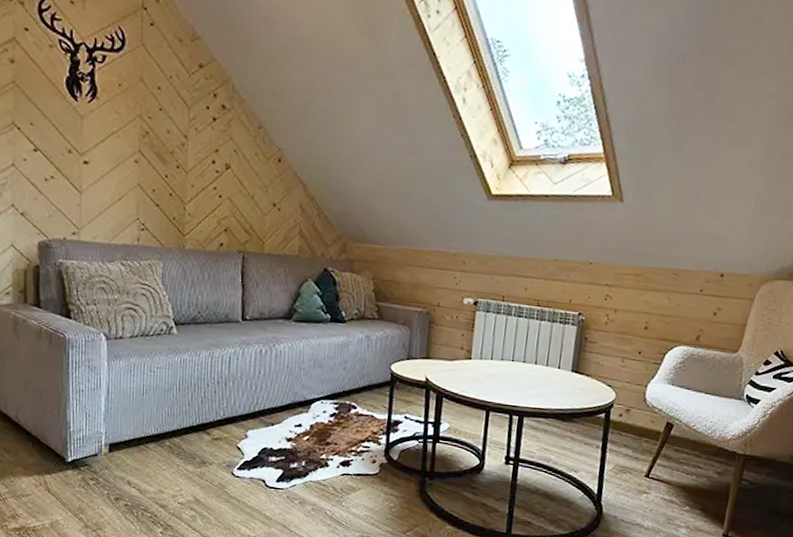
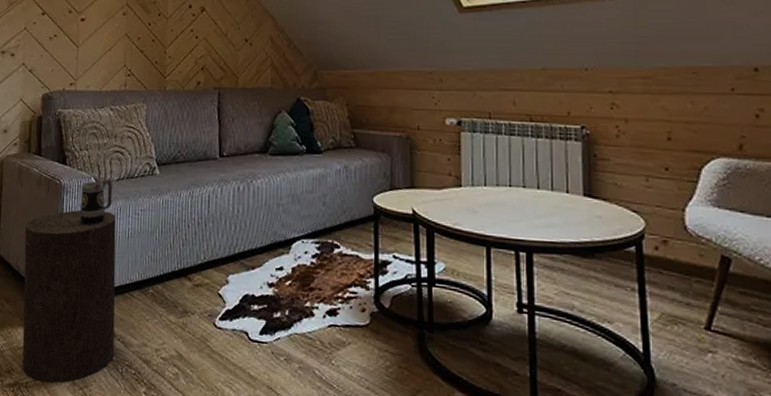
stool: none [25,365,130,527] -> present [22,210,117,384]
mug: none [88,335,125,381] -> present [79,179,113,226]

